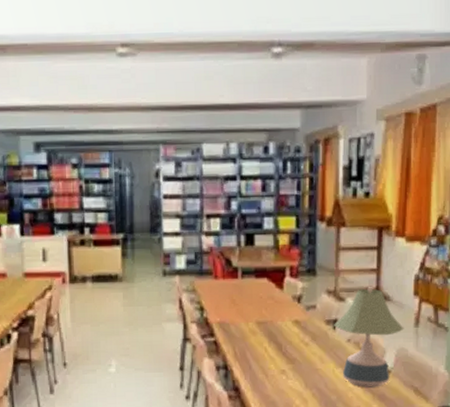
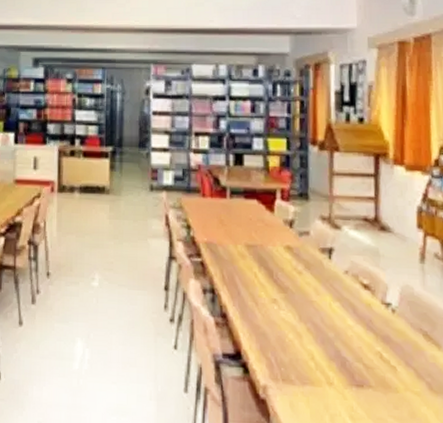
desk lamp: present [334,287,404,388] -> none [329,216,408,327]

